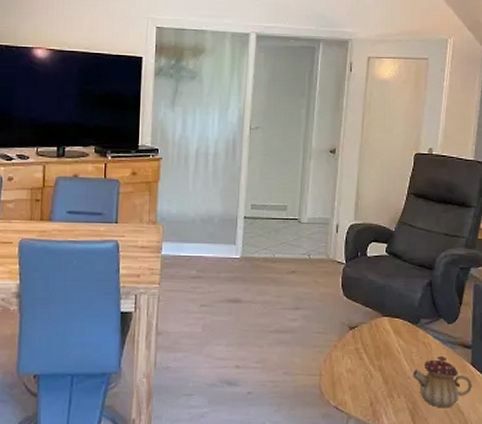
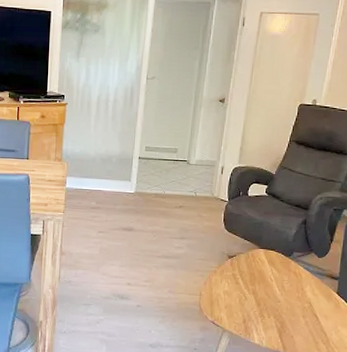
teapot: present [413,355,472,408] -> none [283,284,337,329]

